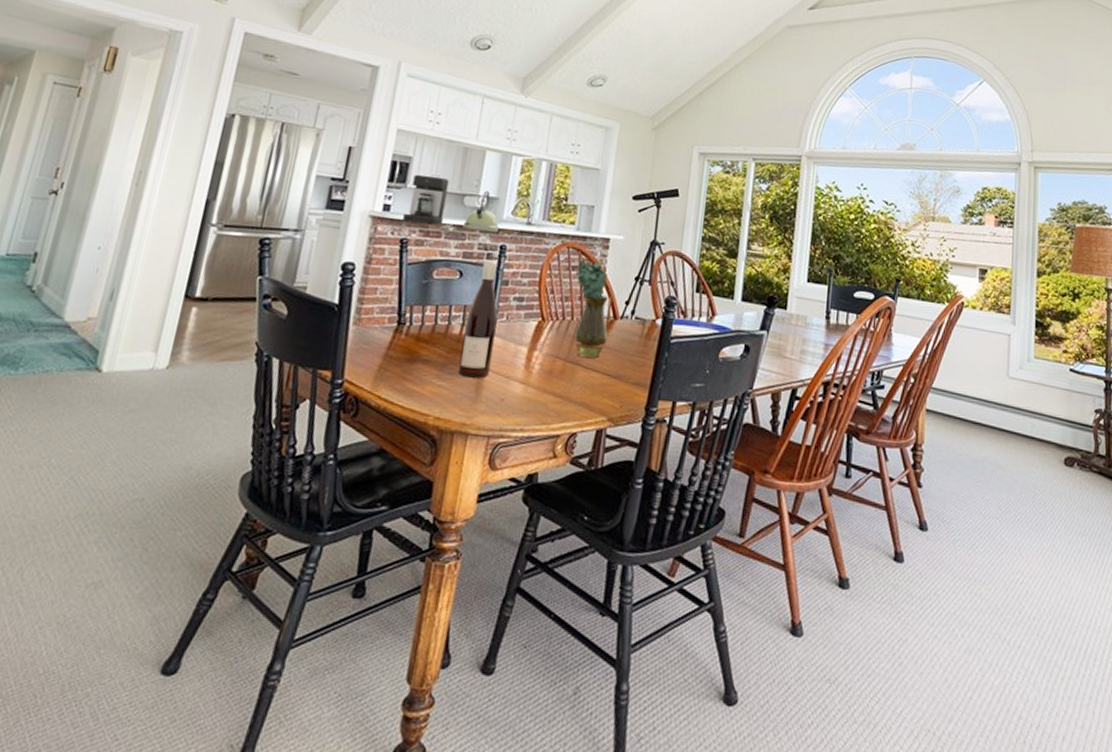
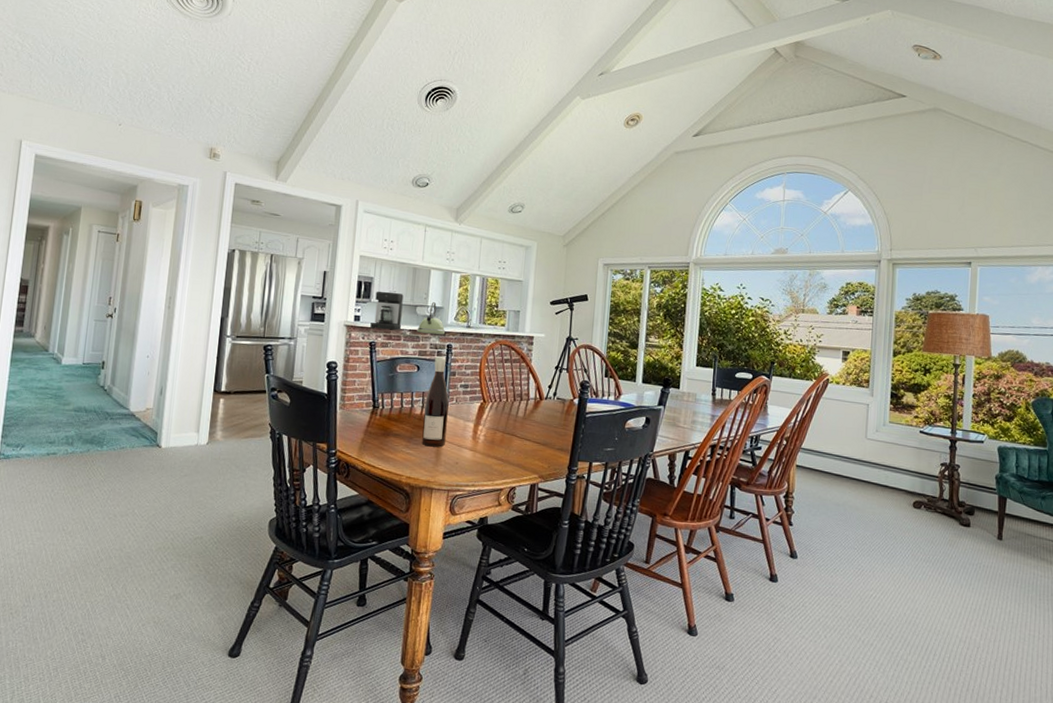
vase: present [574,256,609,358] -> none [507,351,536,430]

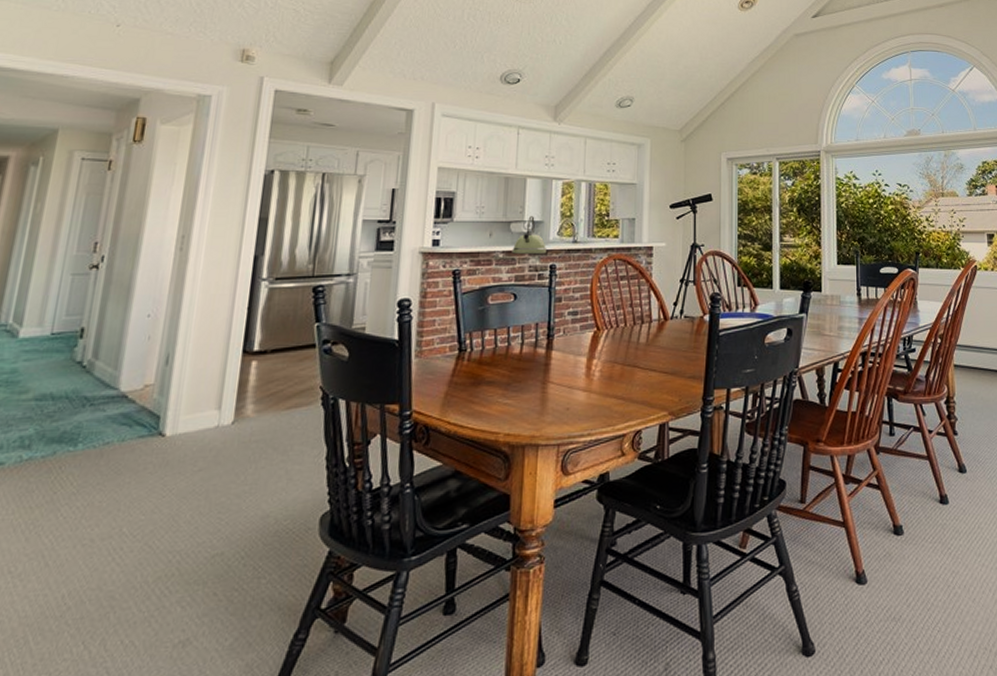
coffee maker: present [370,291,404,331] -> none [453,207,494,254]
bottle: present [421,356,449,447] -> none [522,280,555,393]

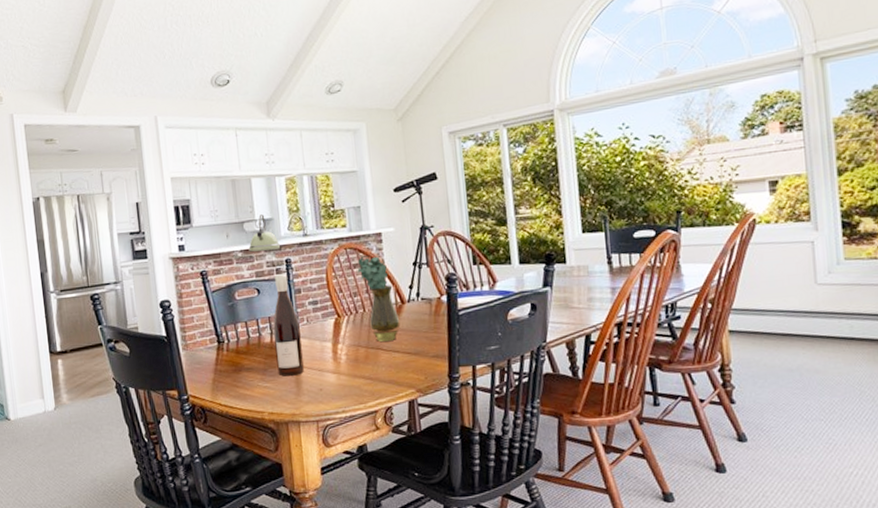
bottle: none [522,280,555,393] -> present [273,274,305,376]
vase: none [623,266,661,359] -> present [357,254,400,342]

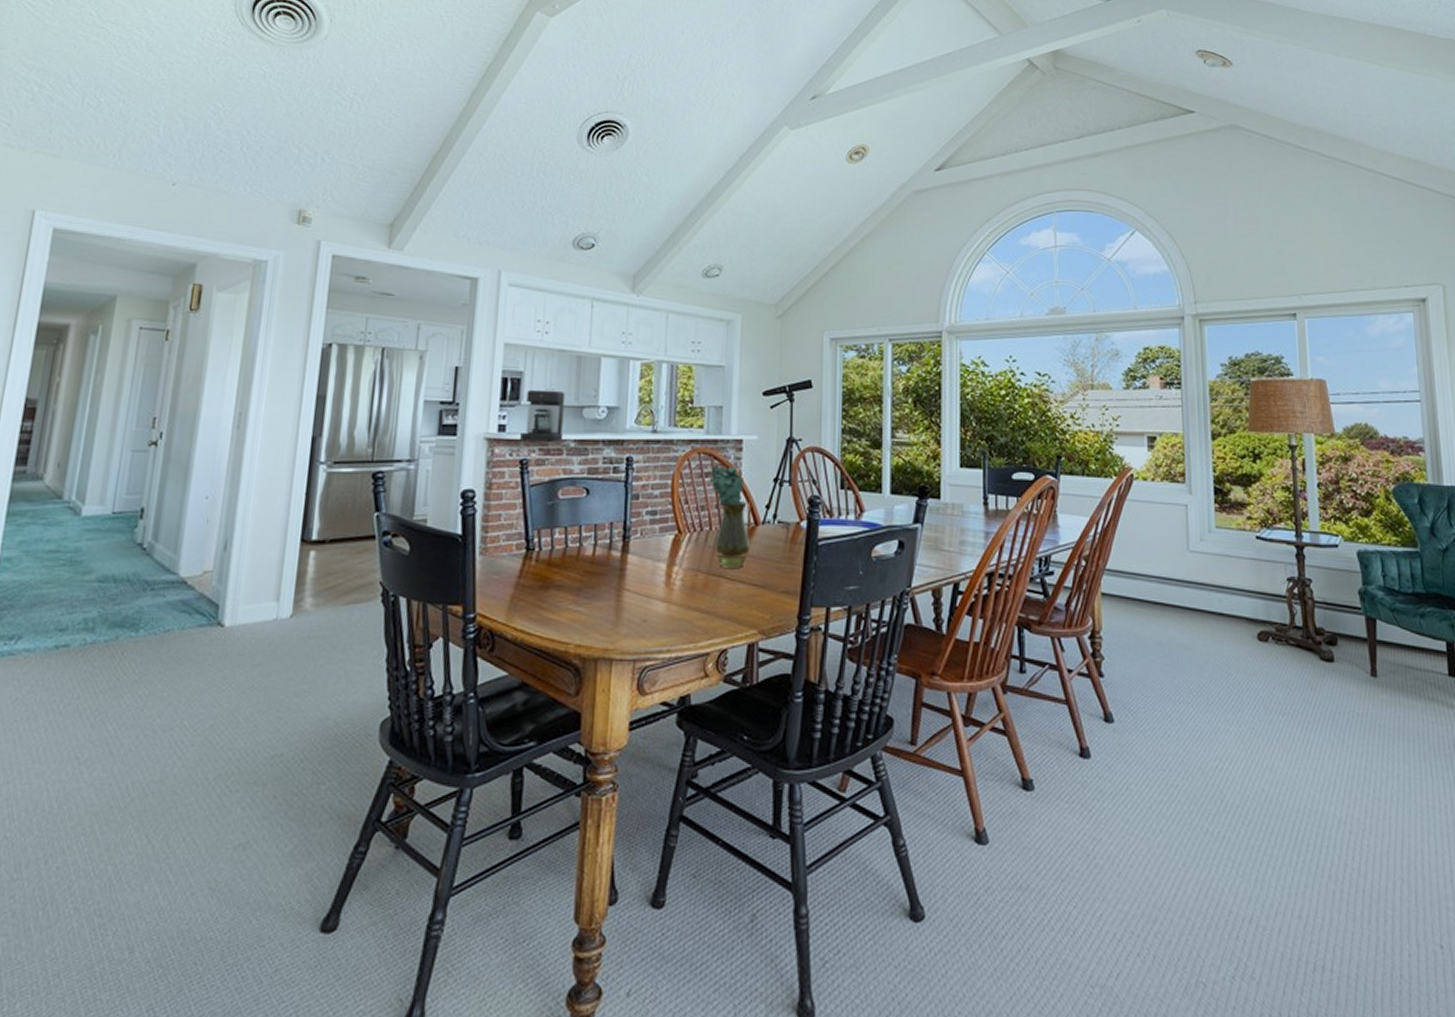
coffee maker: none [196,211,232,257] -> present [520,389,565,442]
kettle: present [248,213,281,252] -> none [584,399,624,445]
bottle: present [273,274,305,376] -> none [595,474,631,600]

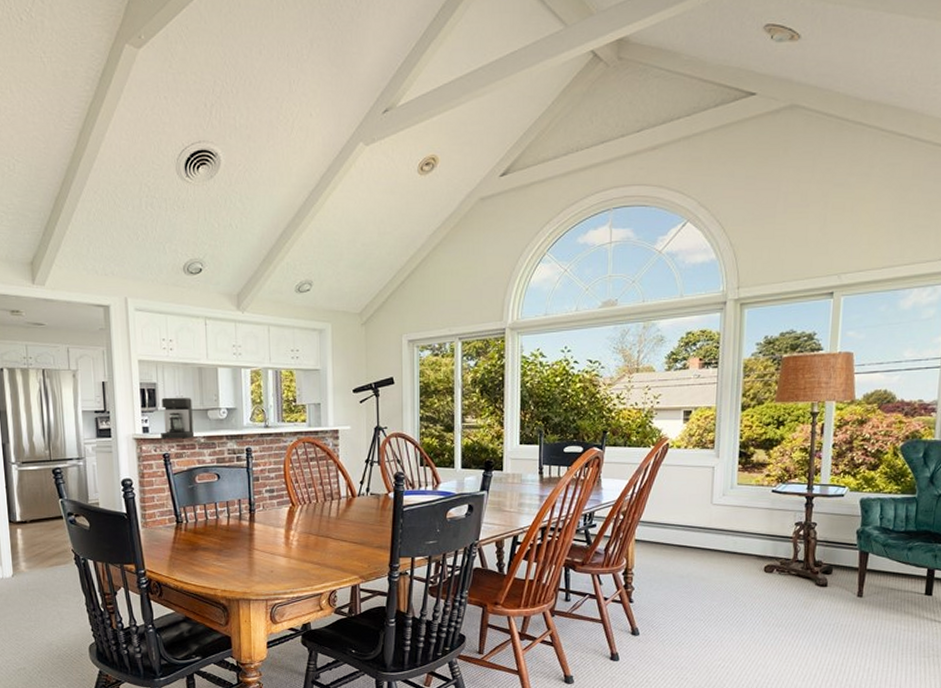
vase: present [709,461,750,568] -> none [313,448,349,530]

